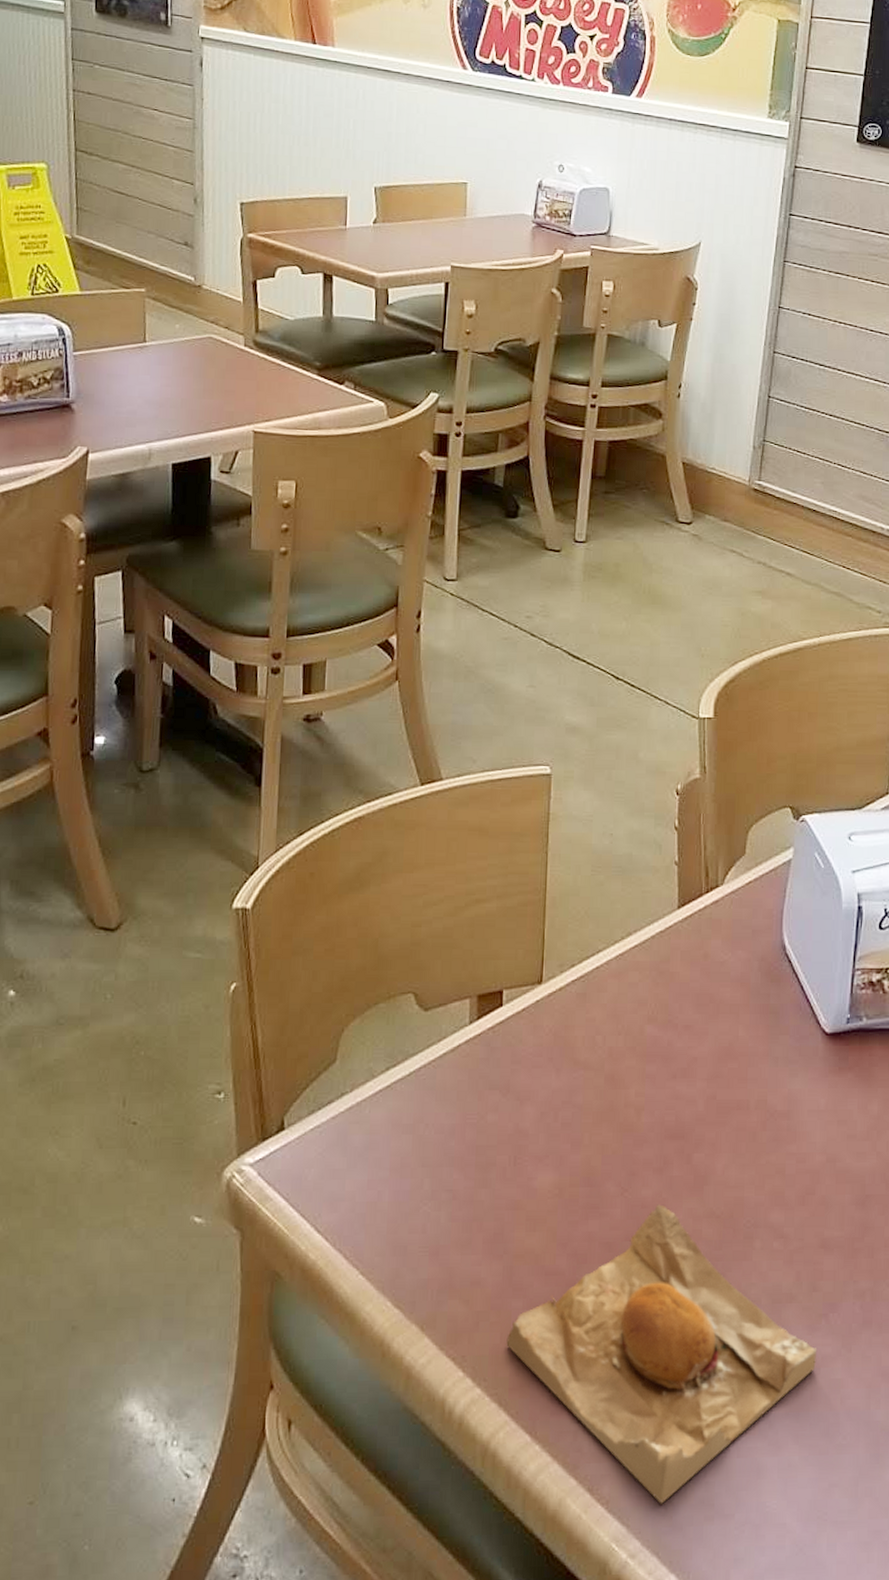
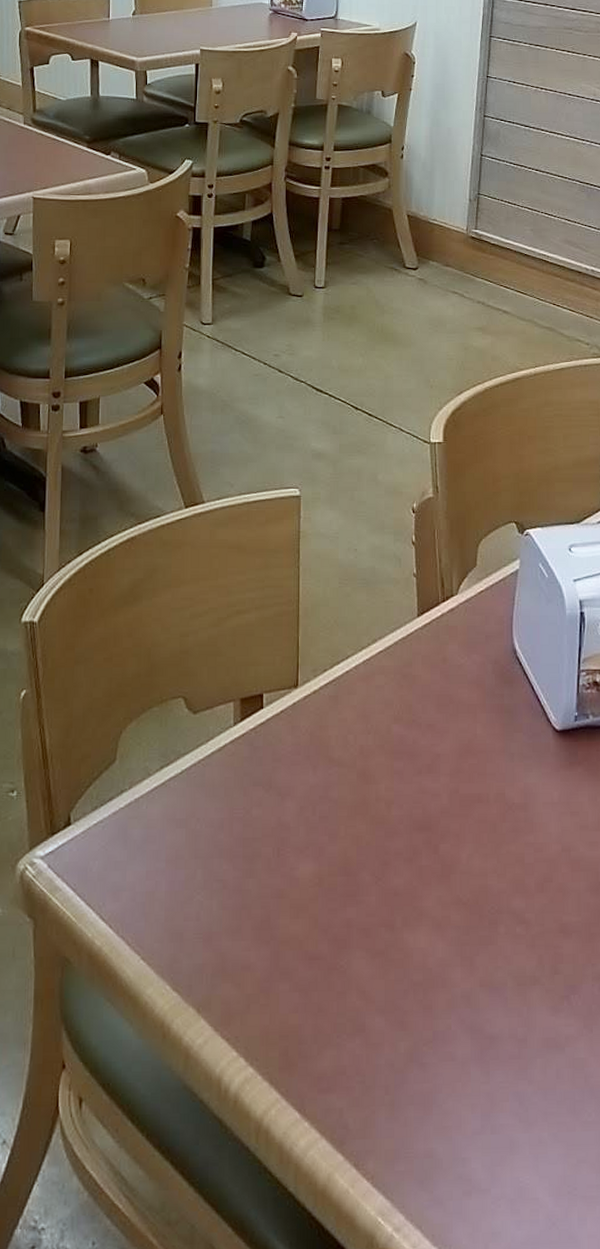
hamburger: present [506,1204,818,1504] -> none [275,892,561,1179]

